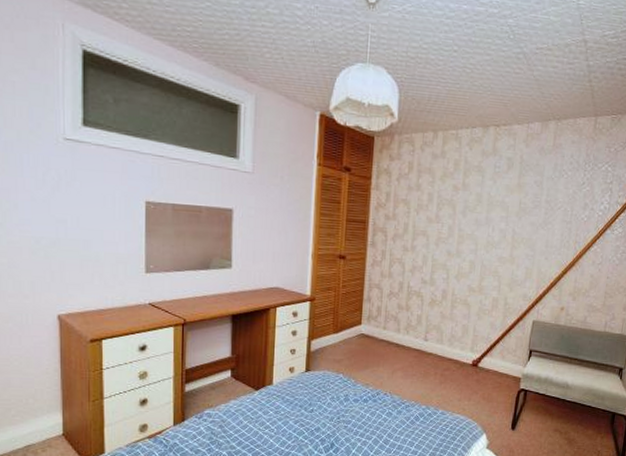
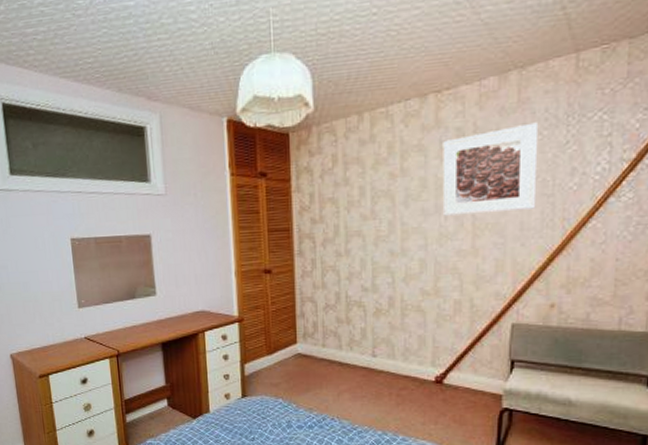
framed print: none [491,164,566,232] -> present [442,122,539,216]

